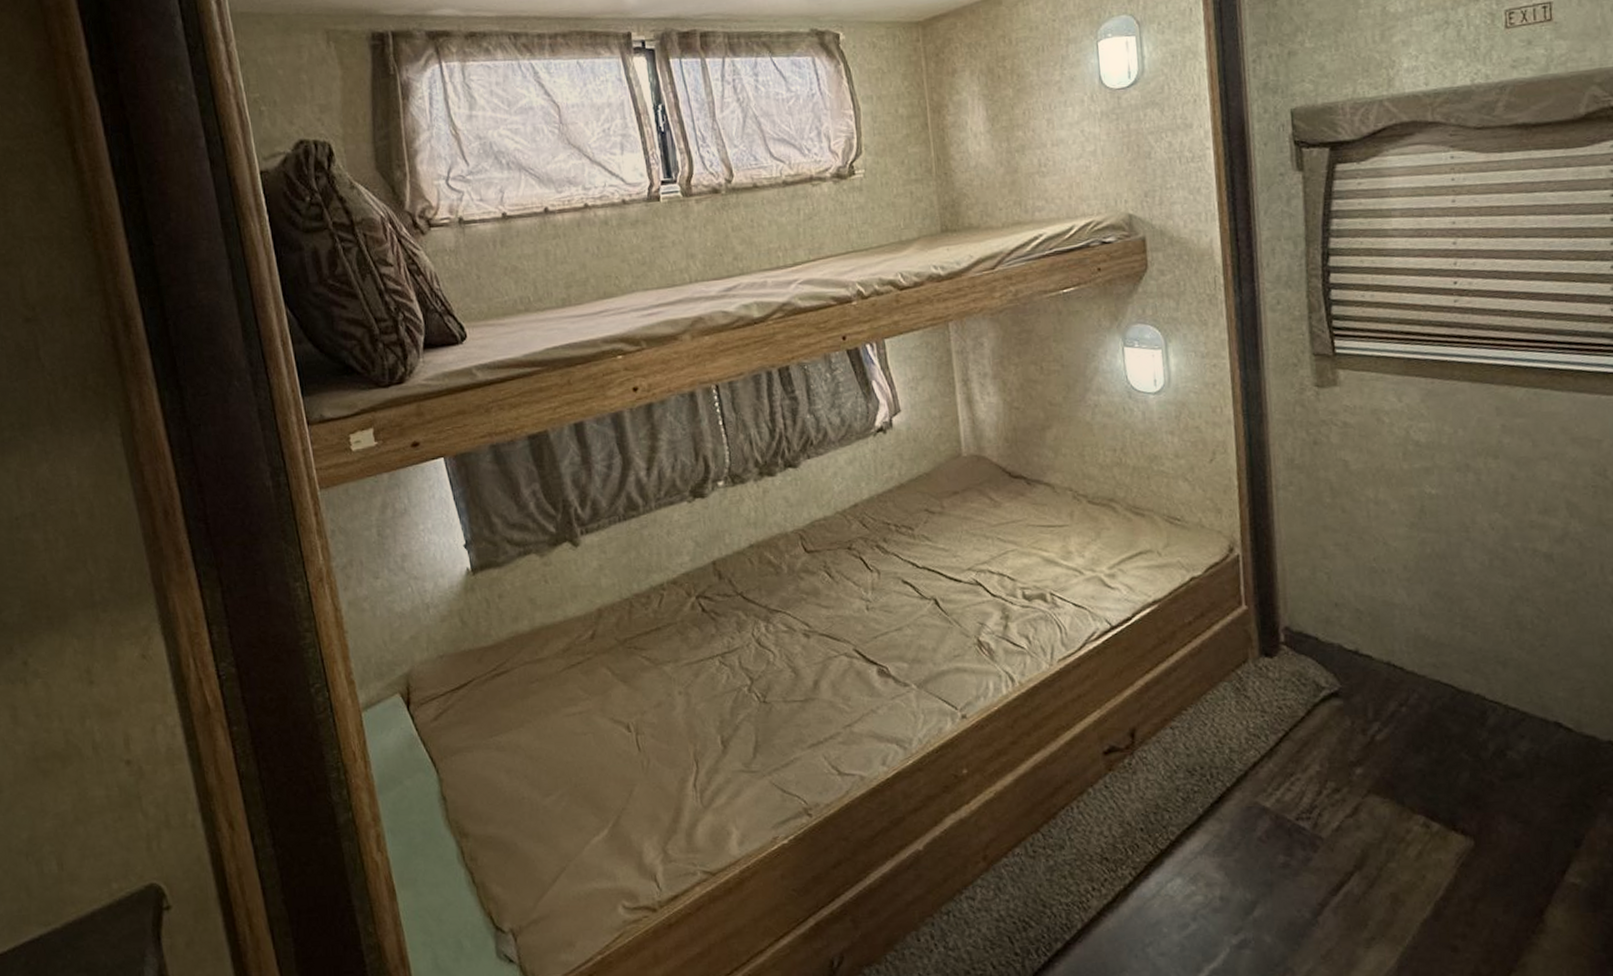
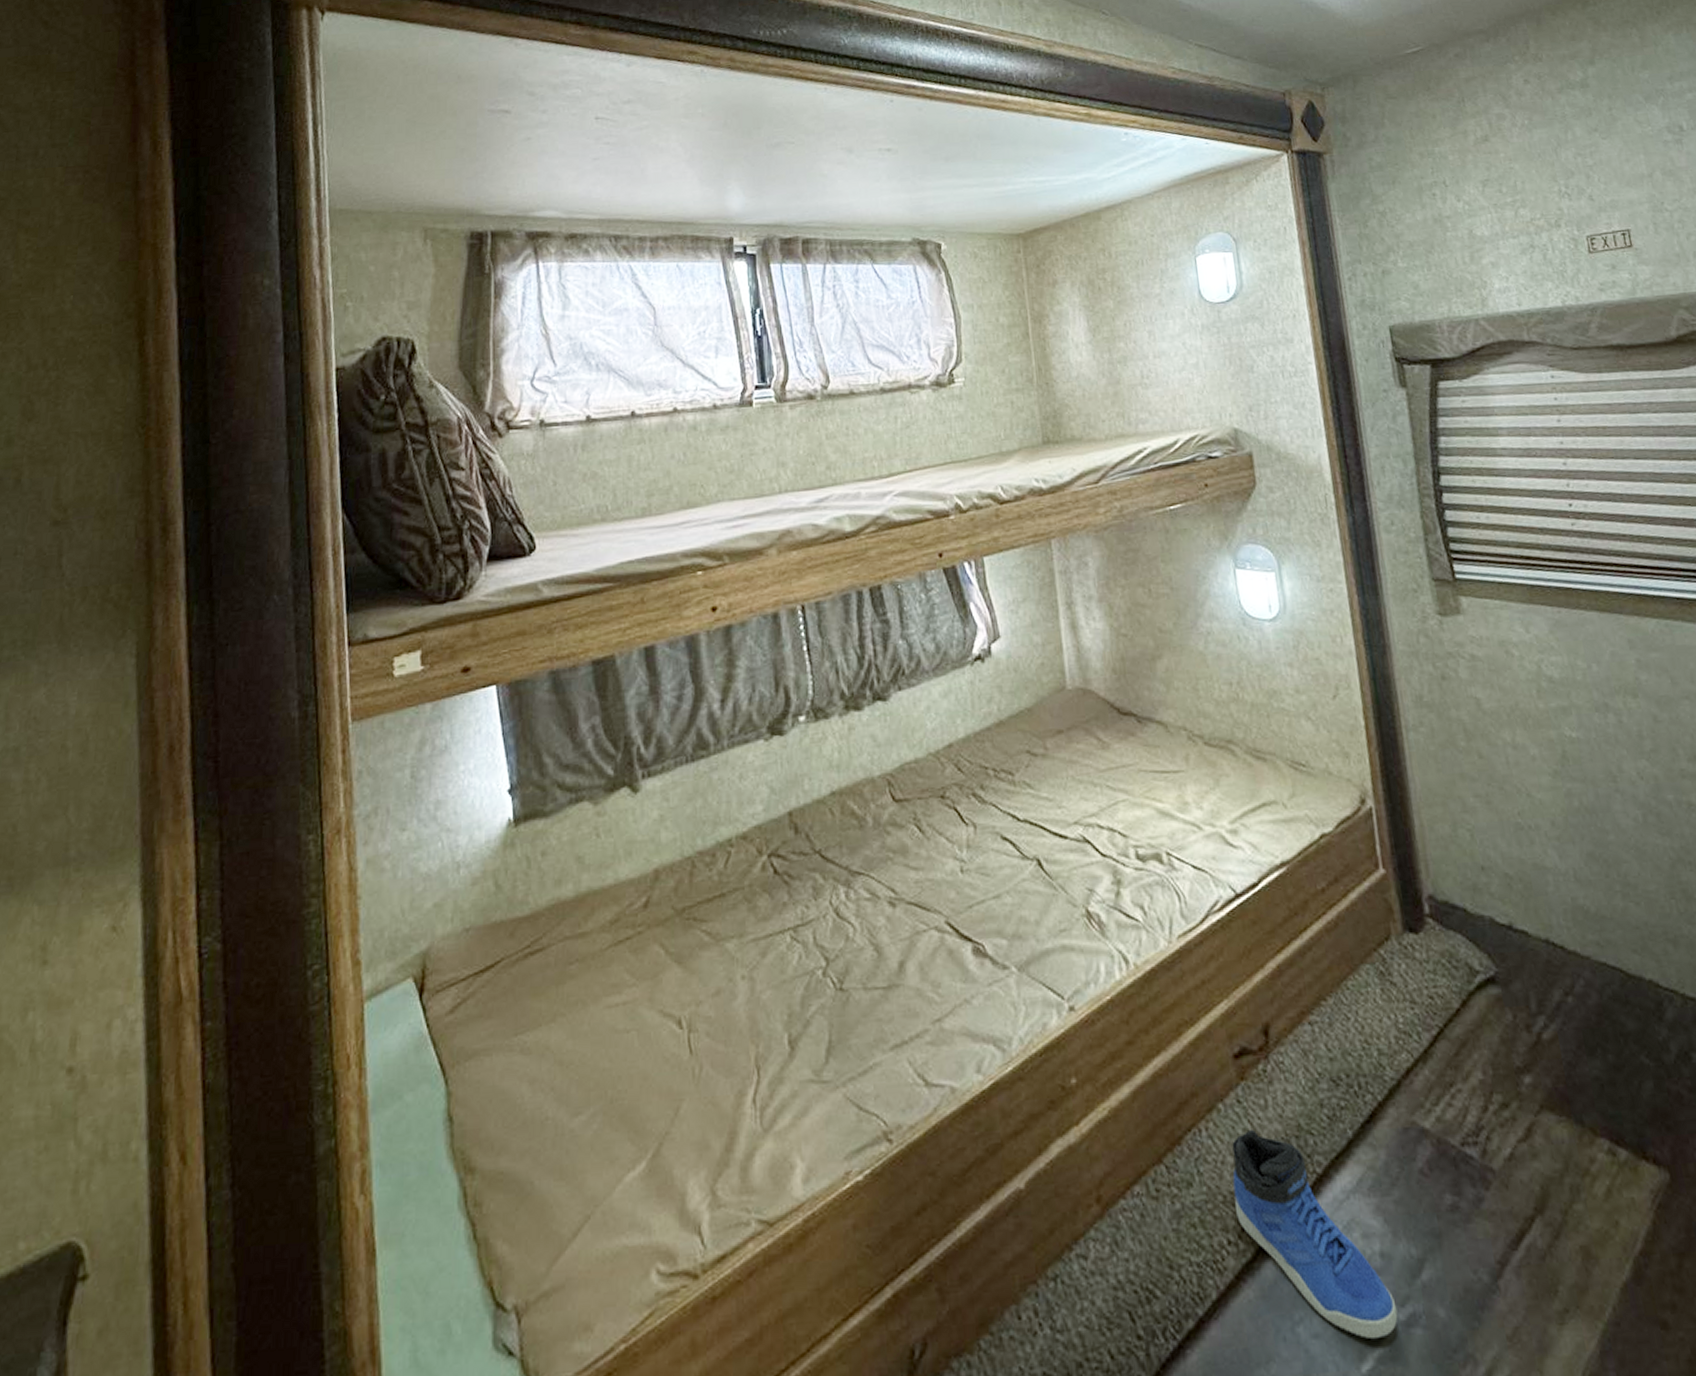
sneaker: none [1098,807,1231,957] -> present [1232,1129,1398,1340]

